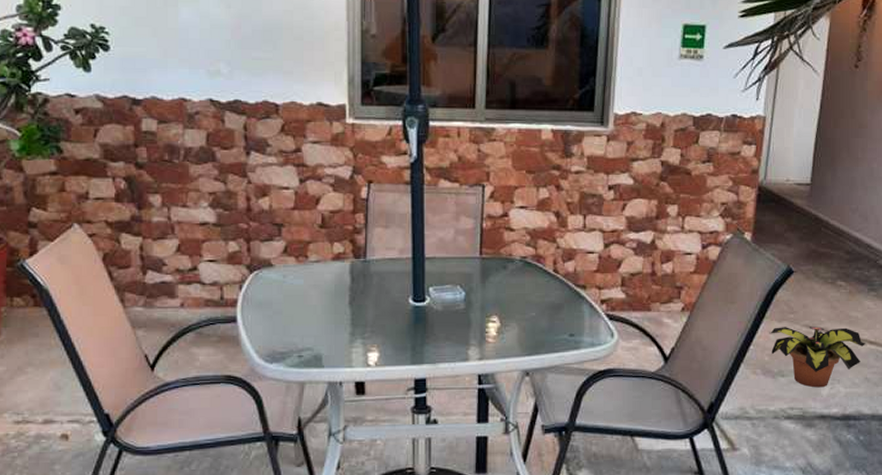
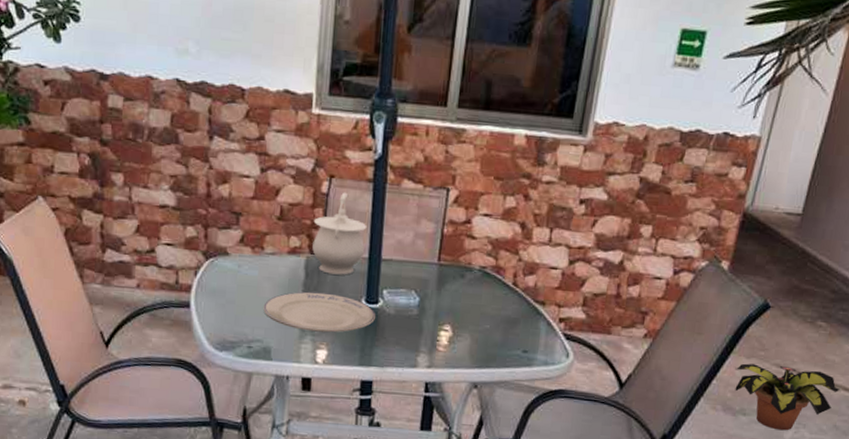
plate: none [311,295,425,335] -> present [263,291,376,333]
teapot: none [355,196,408,277] -> present [312,192,367,275]

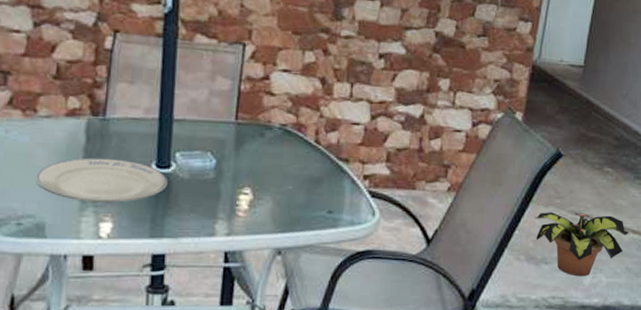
teapot: present [312,192,367,275] -> none [94,48,157,138]

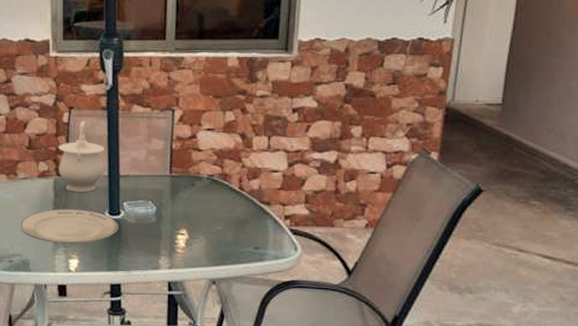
teapot: none [94,48,157,138] -> present [58,120,105,192]
flower pot: present [535,212,629,277] -> none [456,245,562,306]

